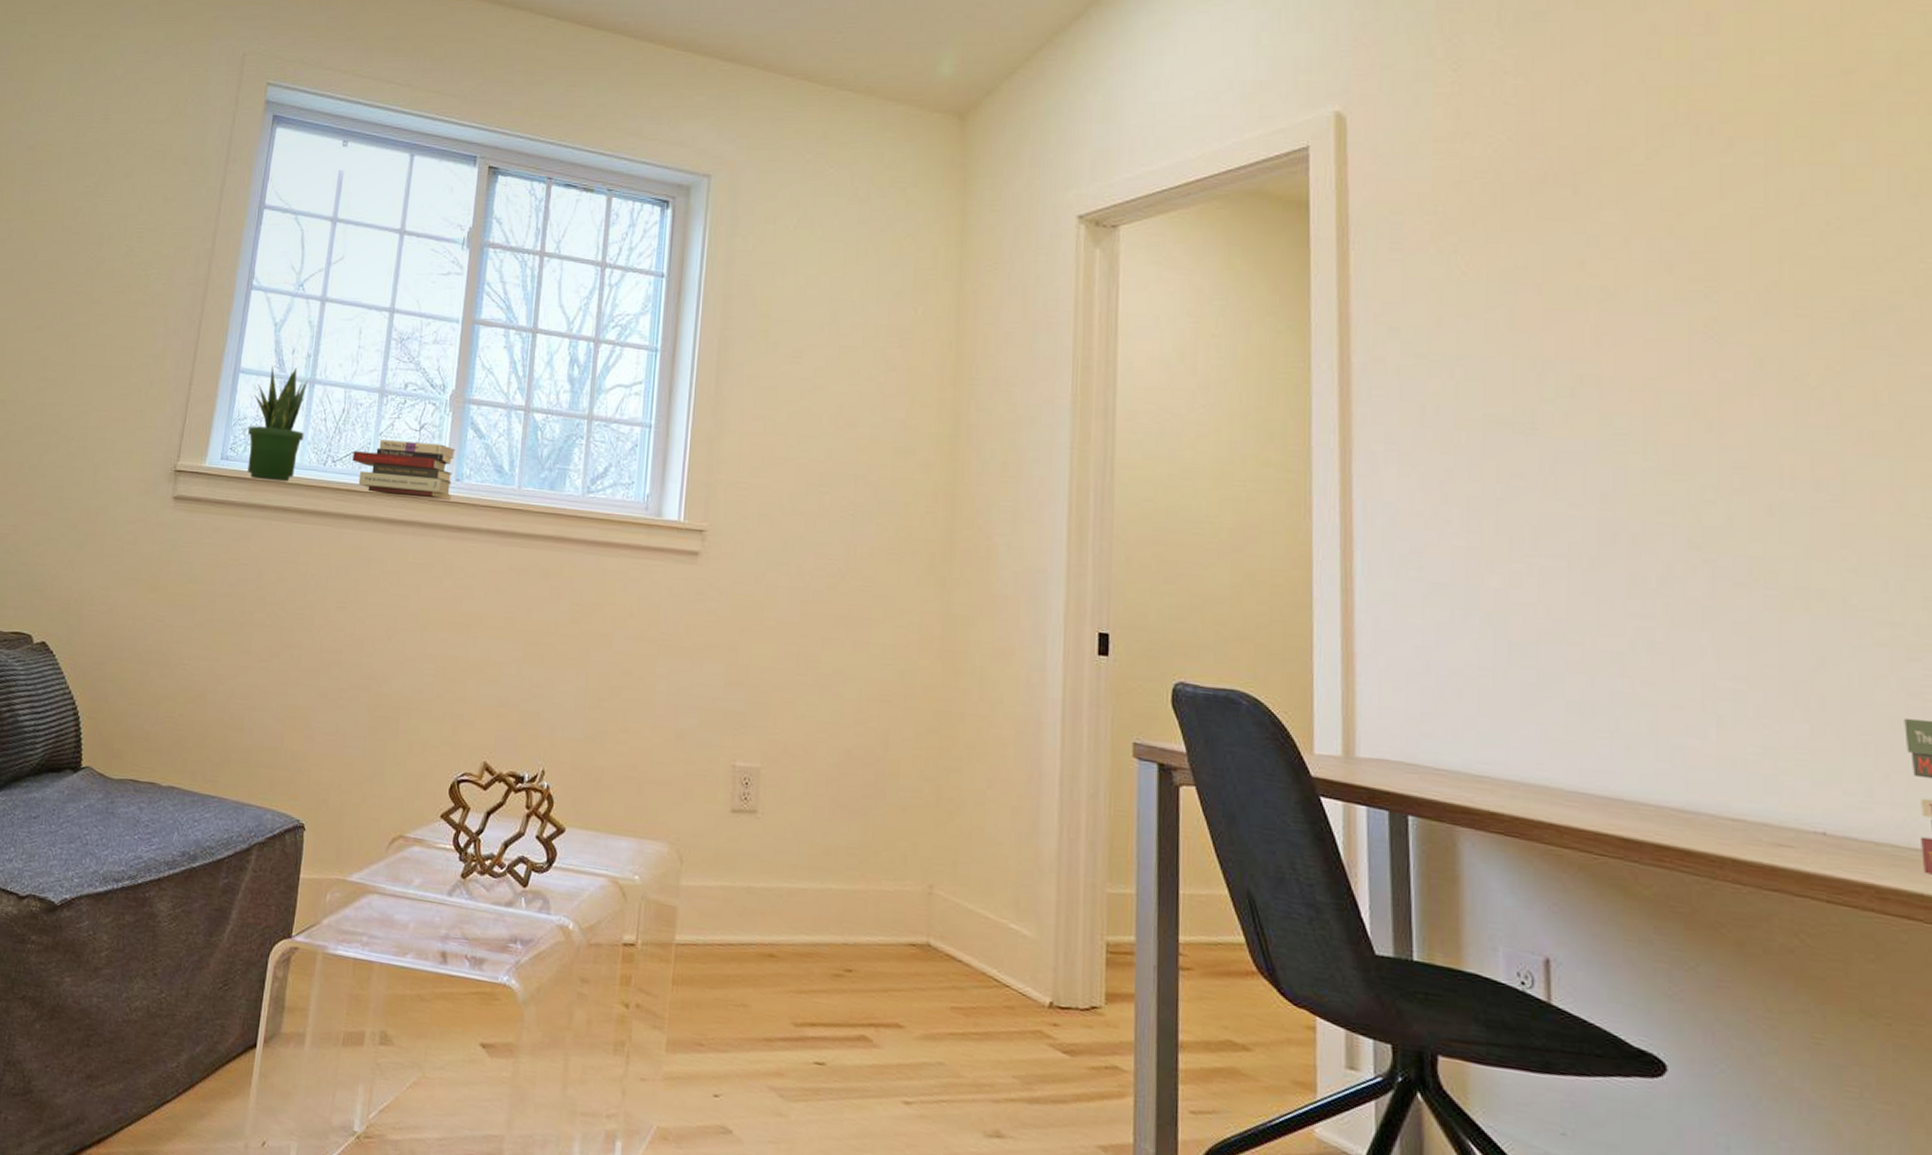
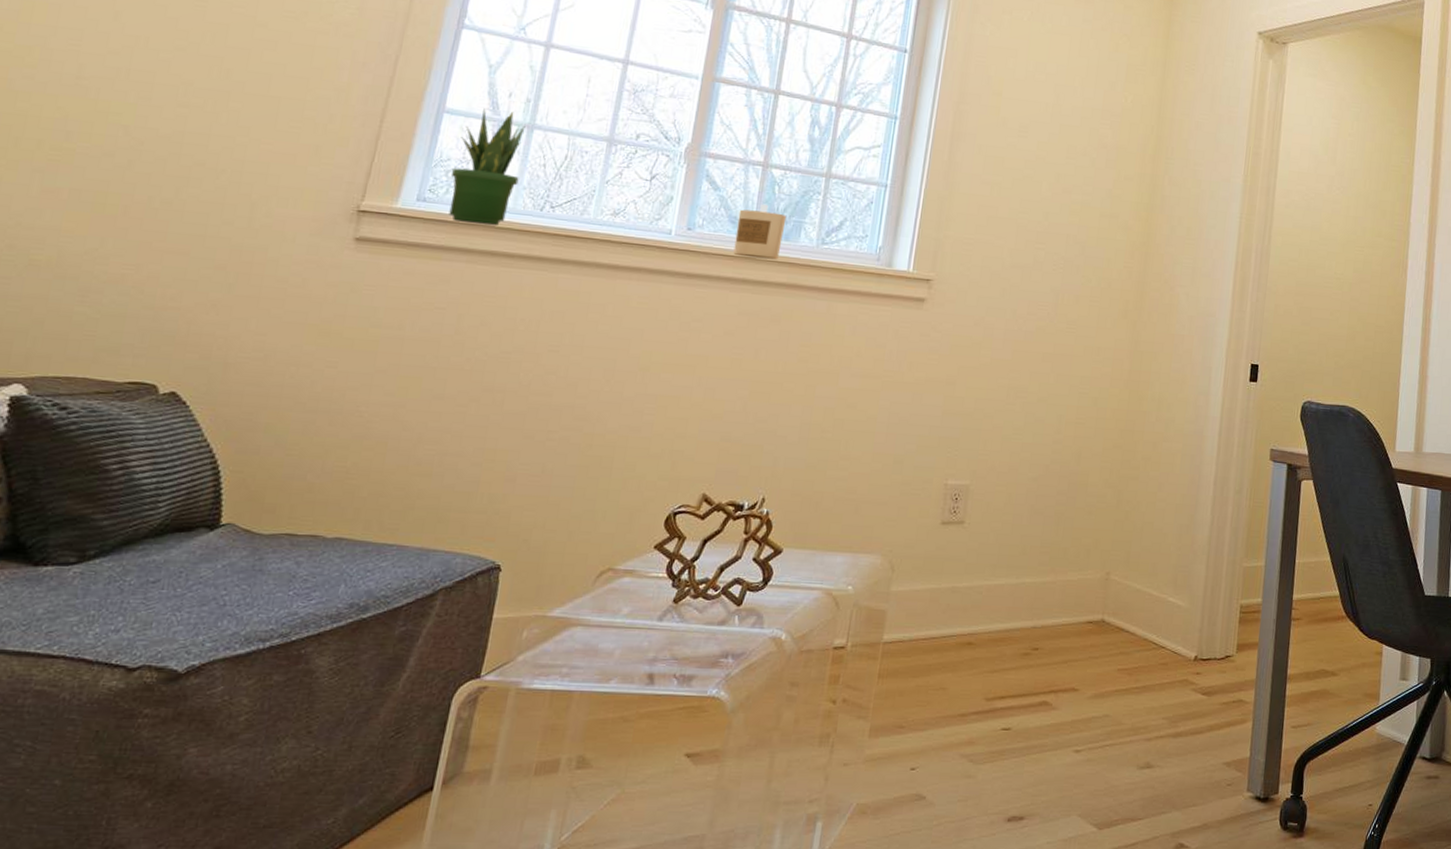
books: present [352,439,456,500] -> none [574,187,689,248]
candle: none [500,451,551,511] -> present [733,203,787,260]

